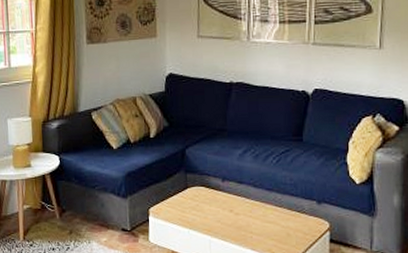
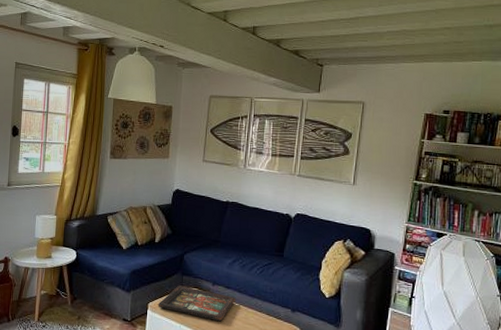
decorative tray: none [160,185,251,223] -> present [157,285,236,322]

